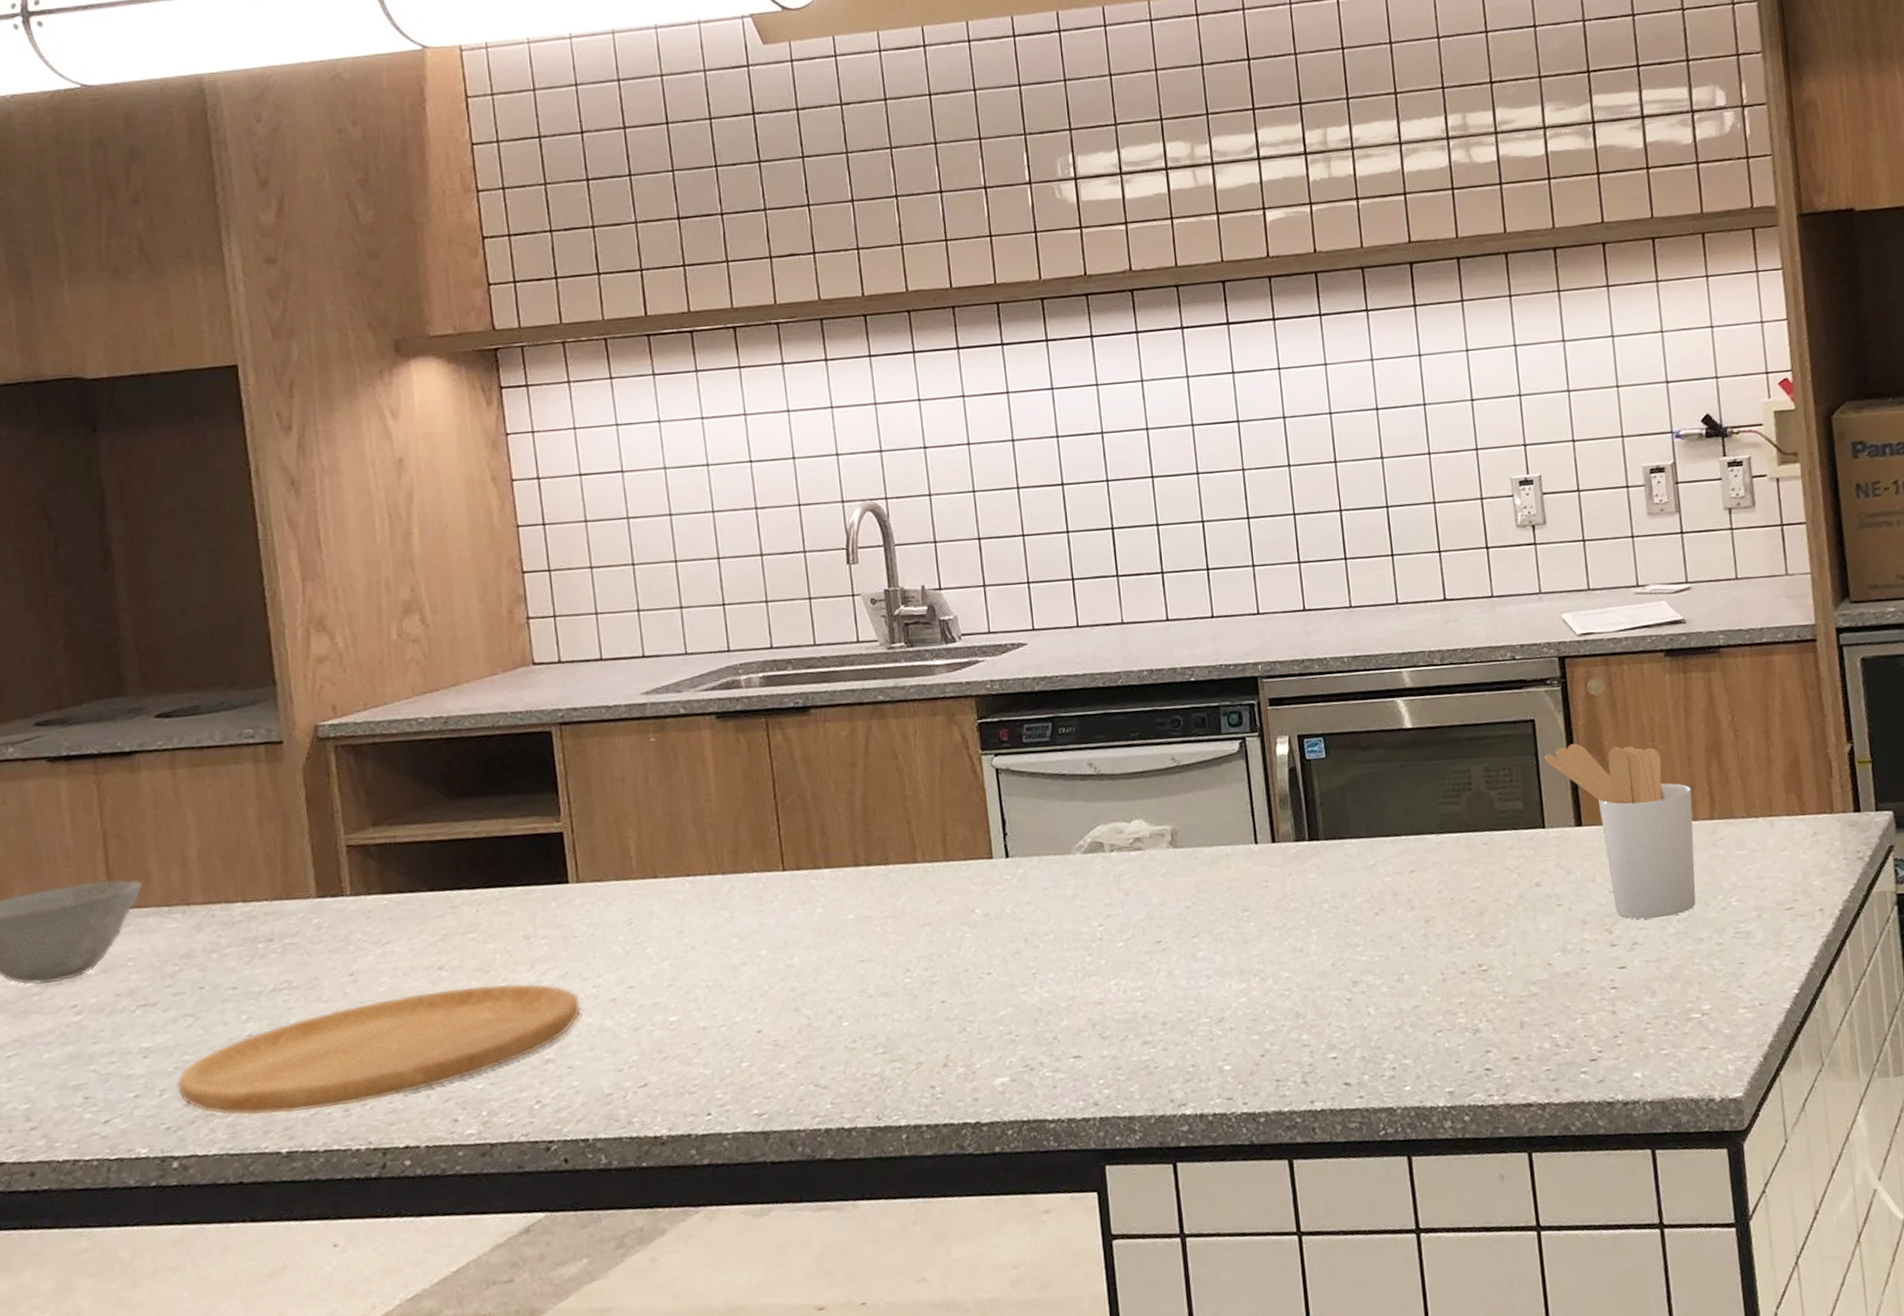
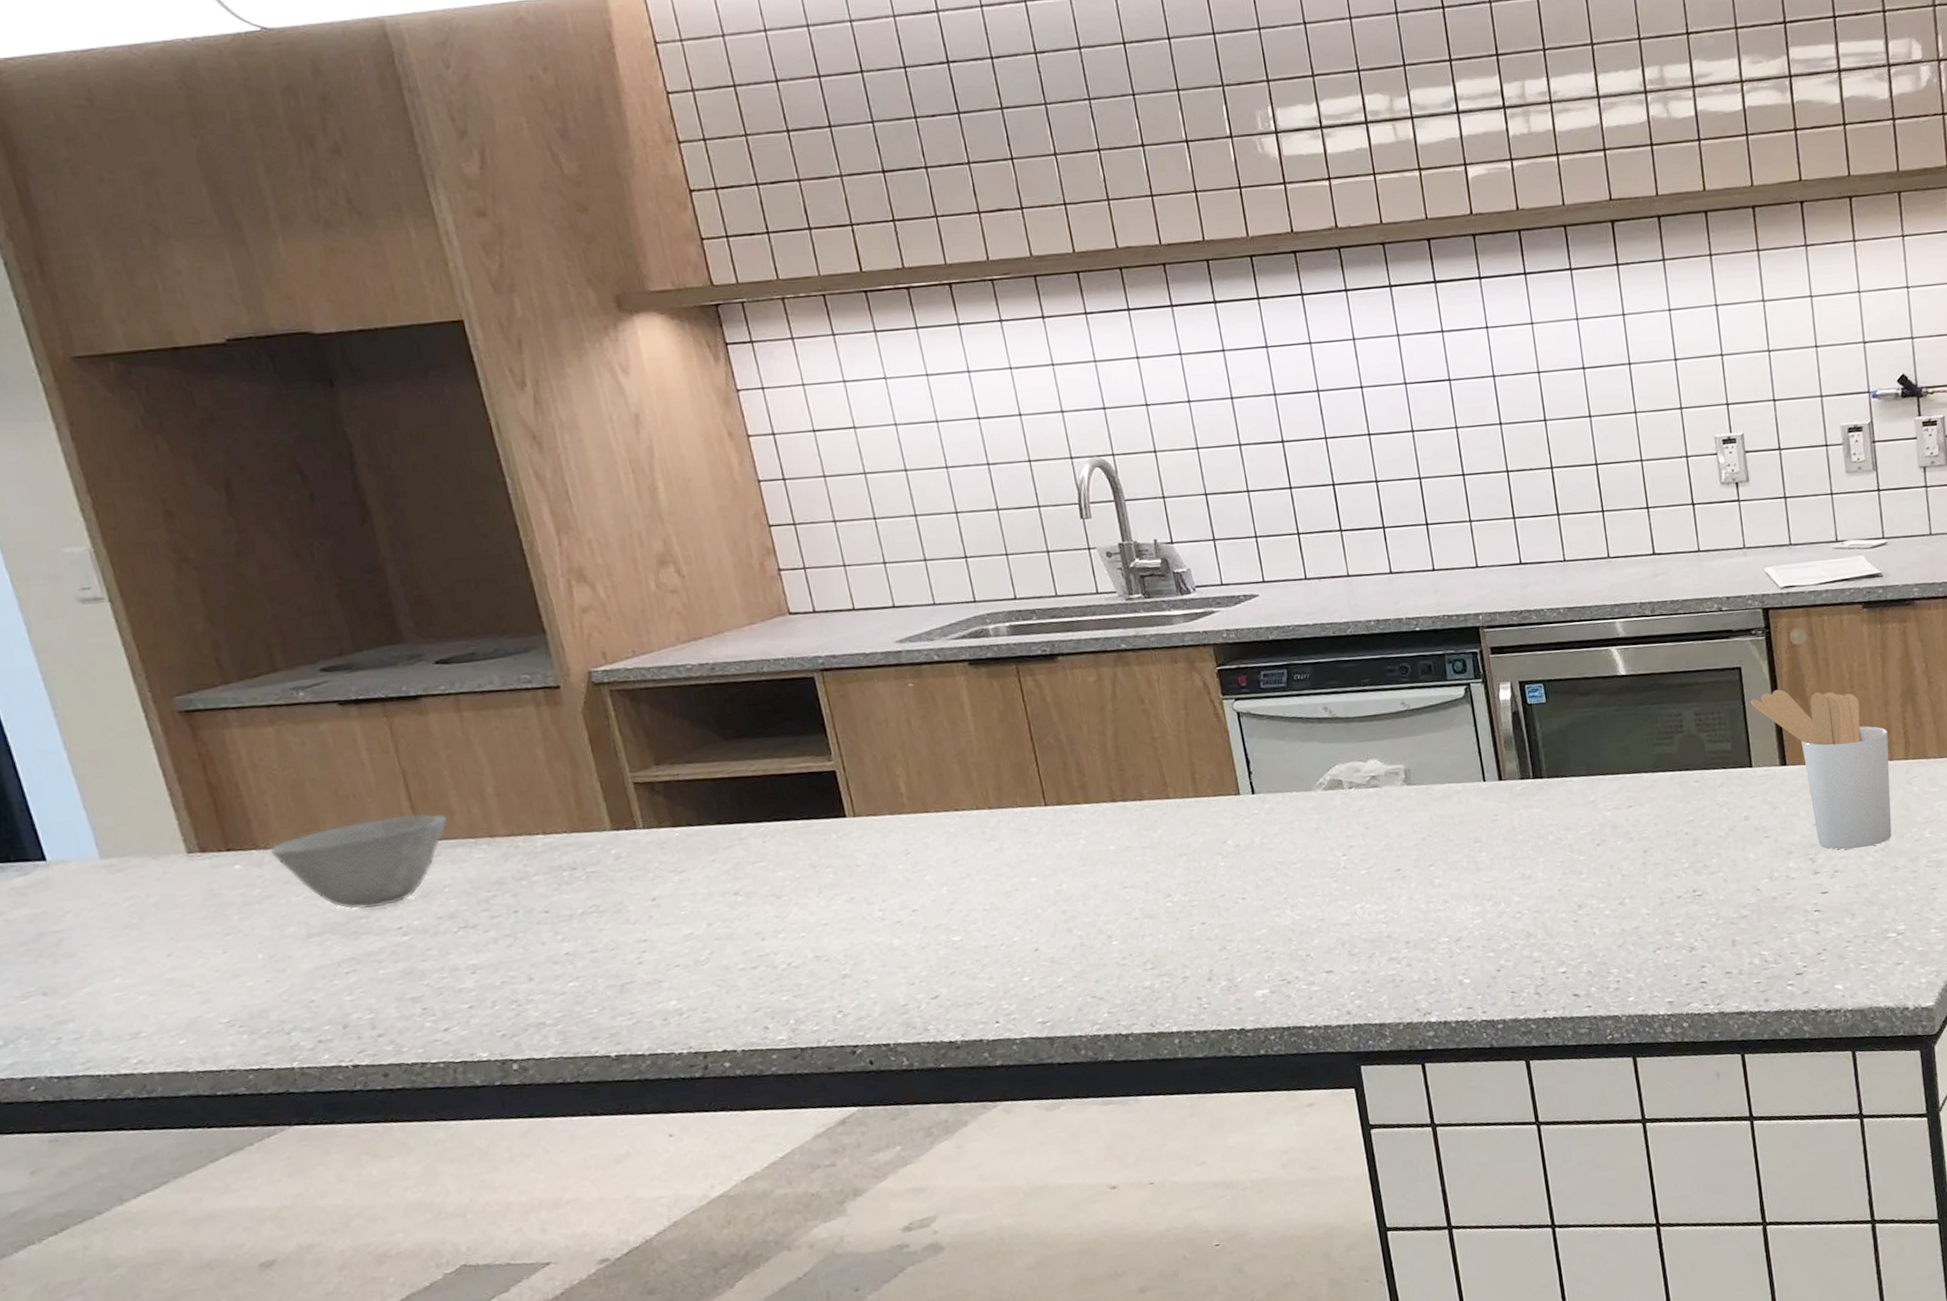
cutting board: present [177,983,582,1116] -> none [505,907,871,1024]

